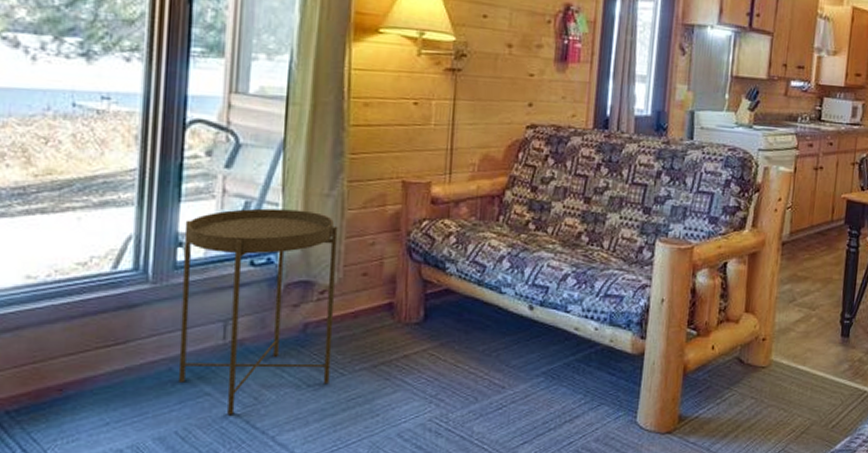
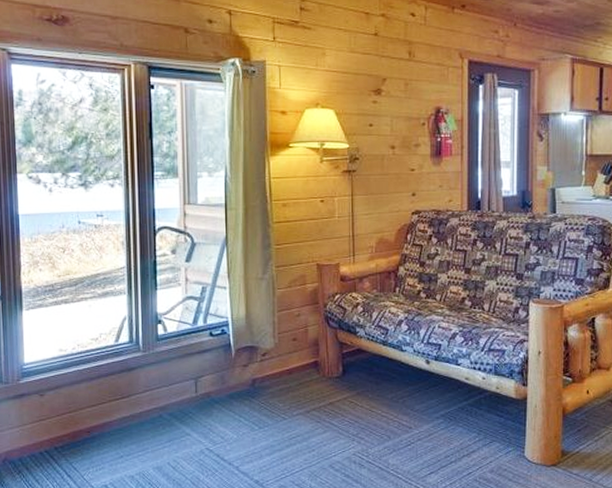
side table: present [178,208,338,415] -> none [161,291,275,450]

